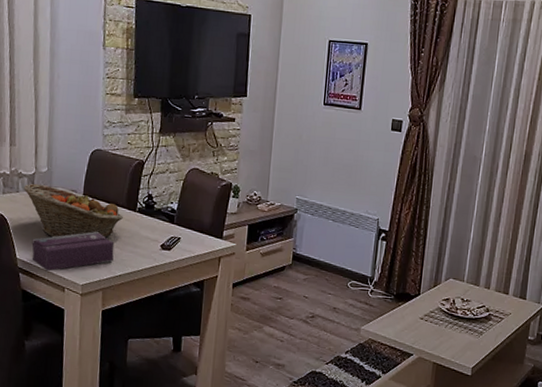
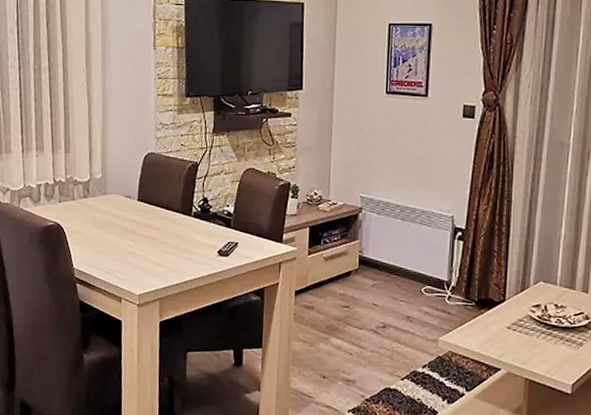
fruit basket: present [24,183,123,238] -> none [79,190,178,246]
tissue box: present [32,232,115,272] -> none [88,239,170,281]

